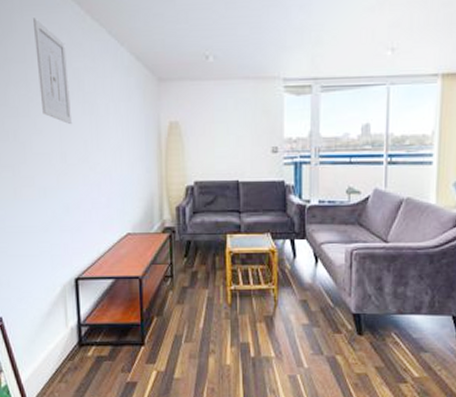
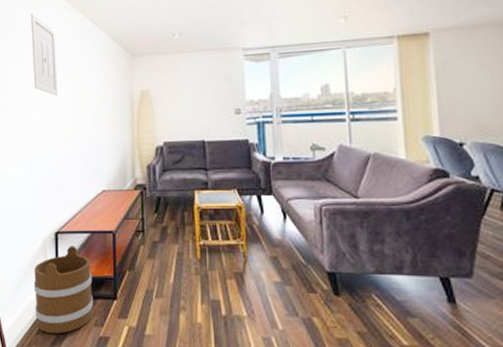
bucket: none [53,292,119,382] -> present [33,246,93,334]

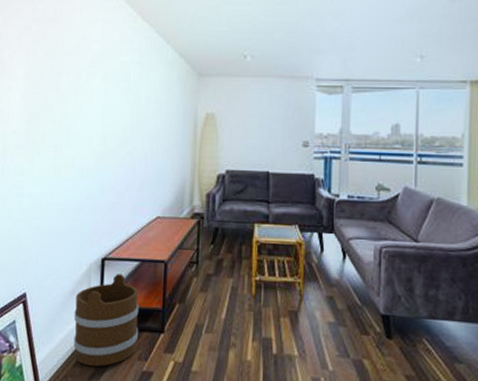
wall art: present [30,13,59,97] -> none [89,17,117,112]

